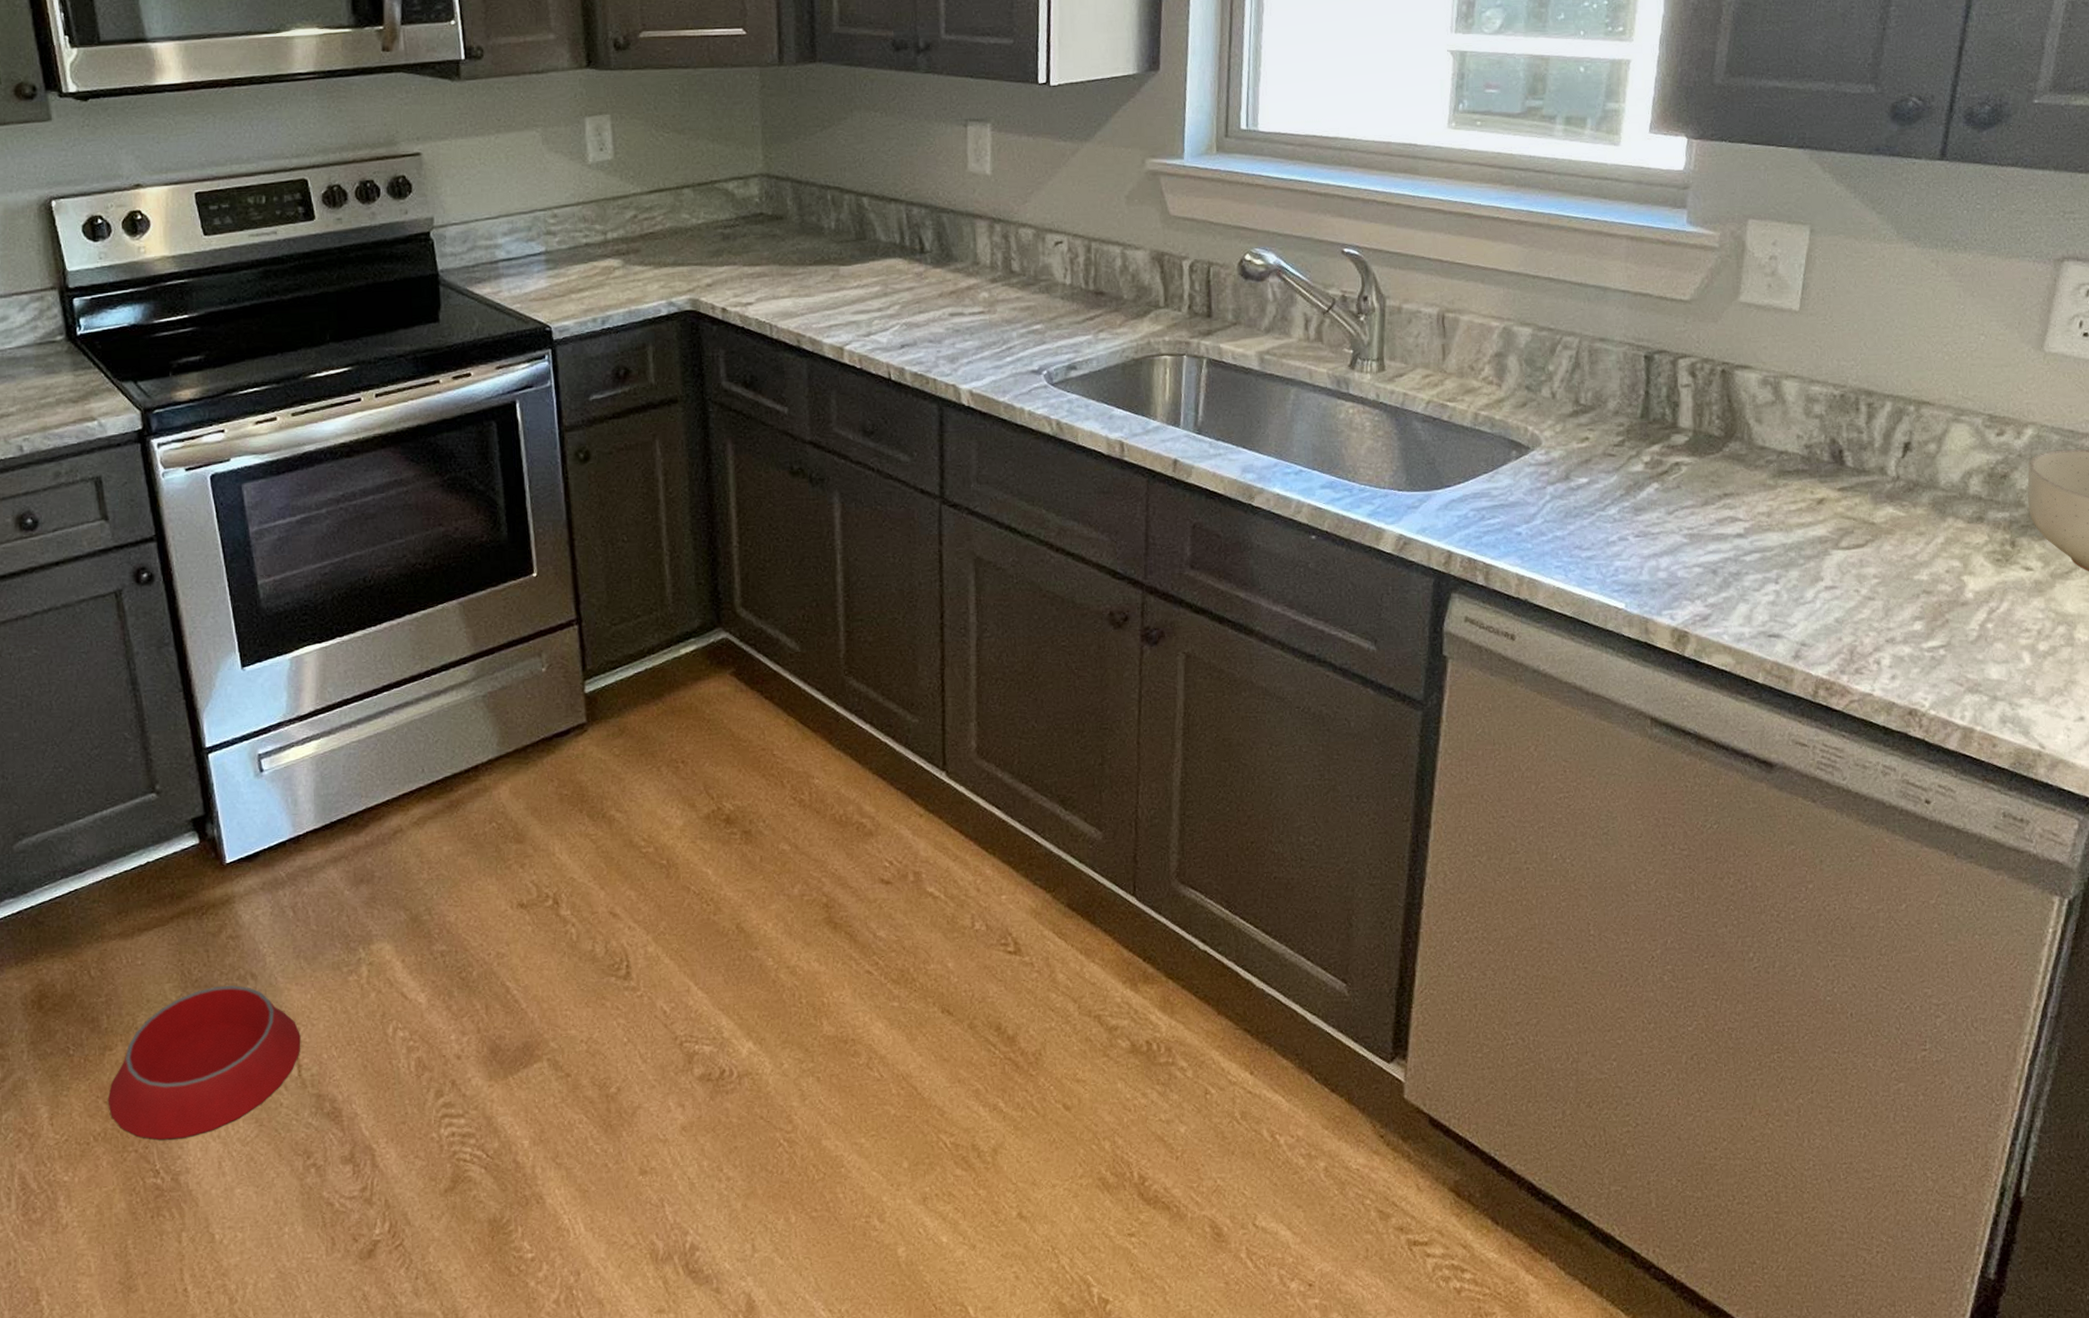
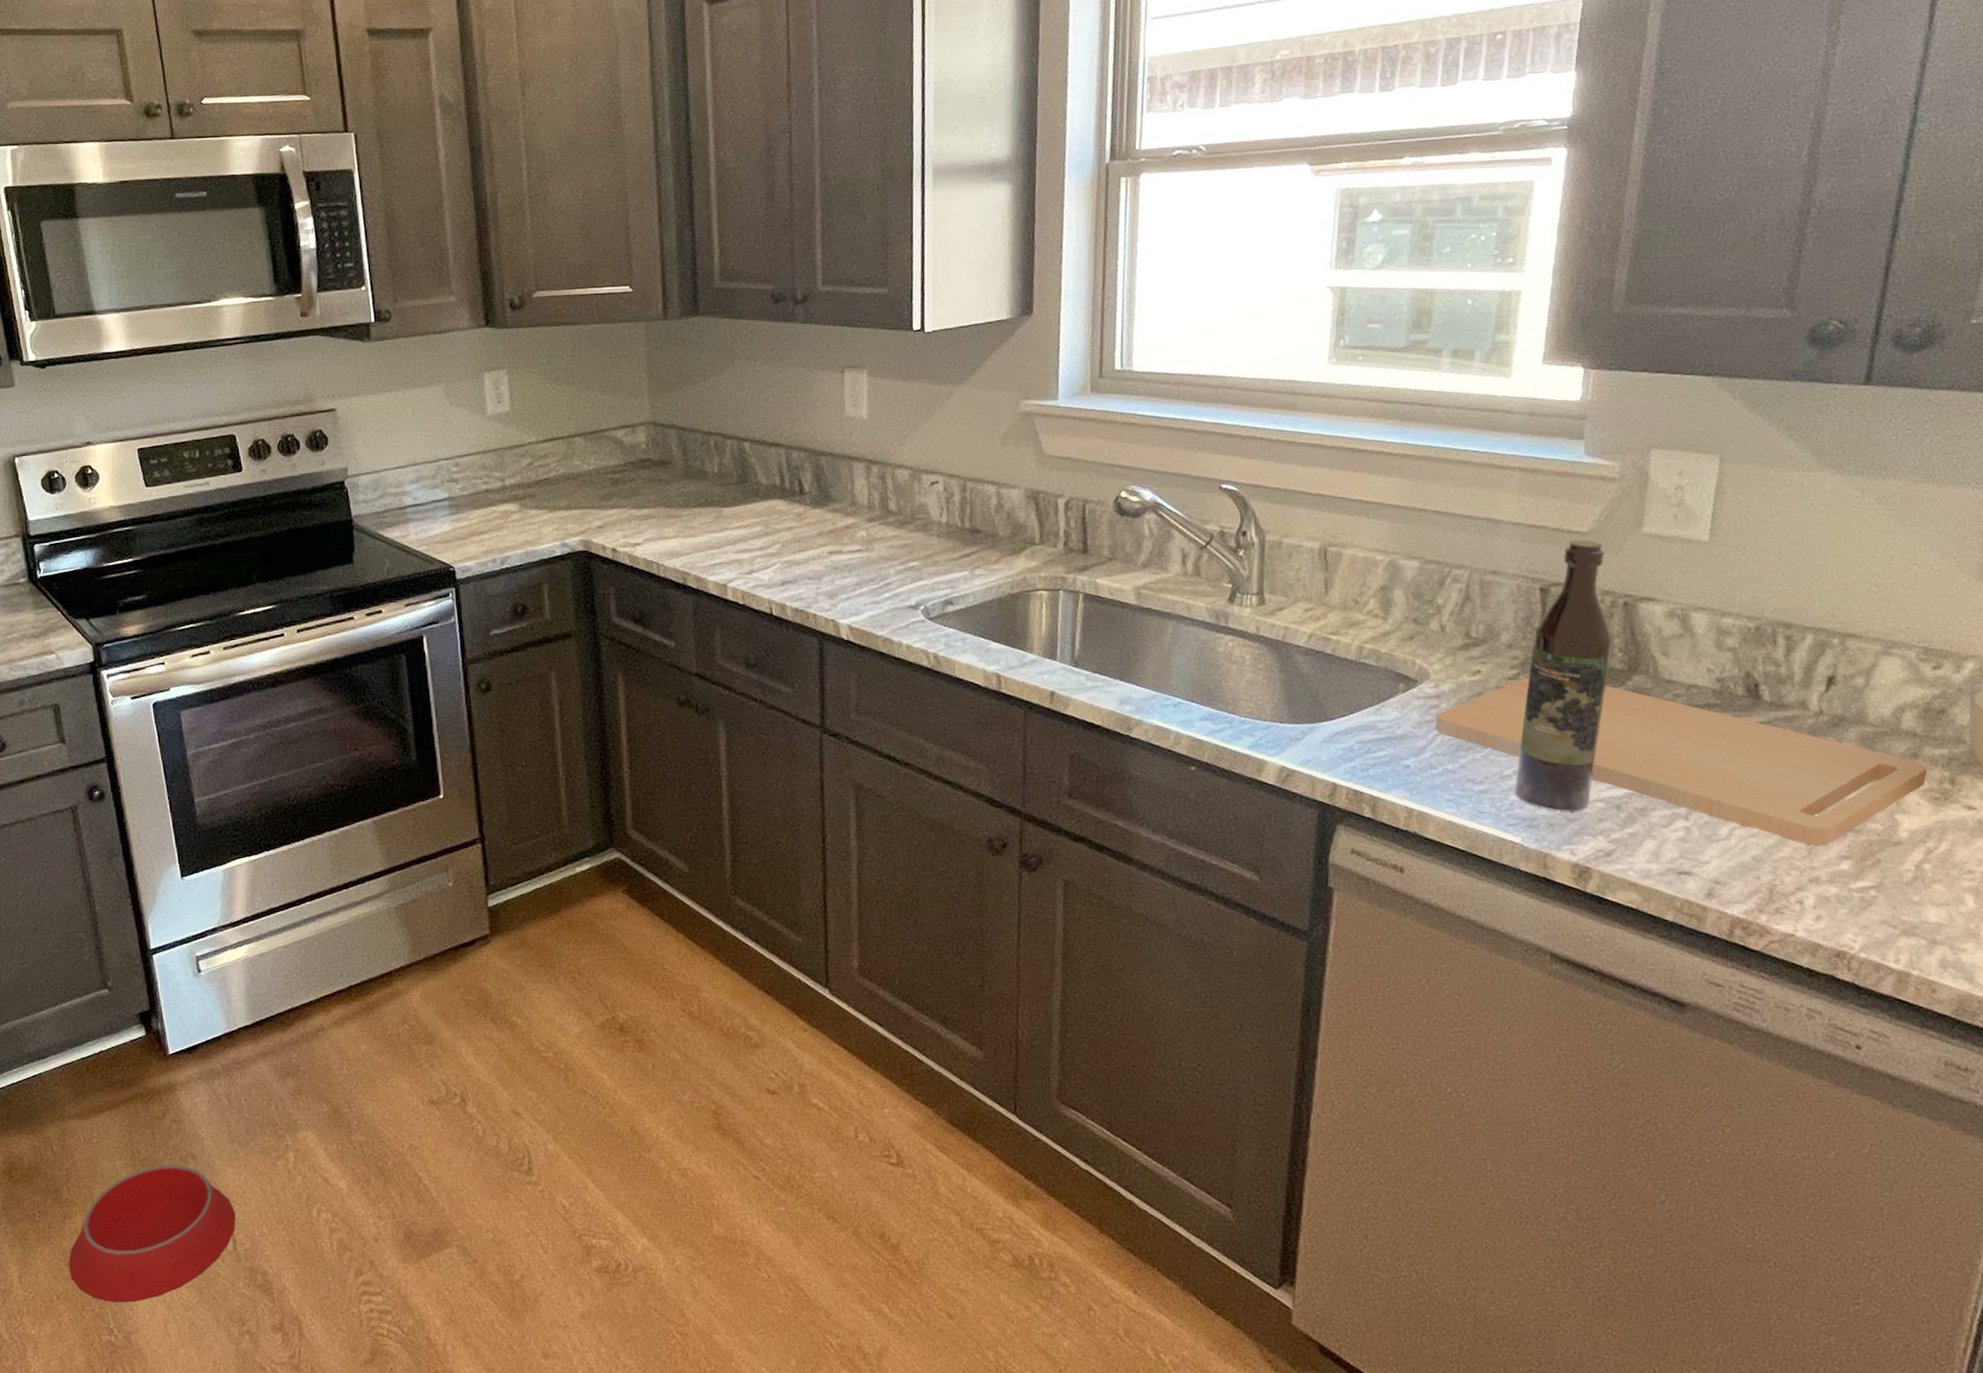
cutting board: none [1545,443,1991,607] -> present [1435,677,1928,846]
wine bottle: none [1619,308,1712,577] -> present [1514,540,1613,811]

